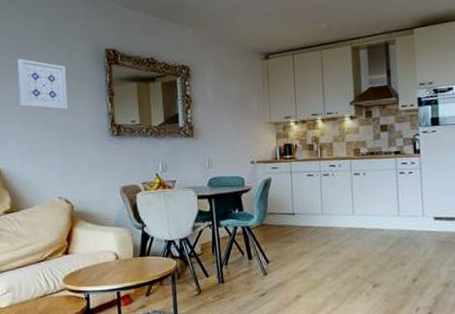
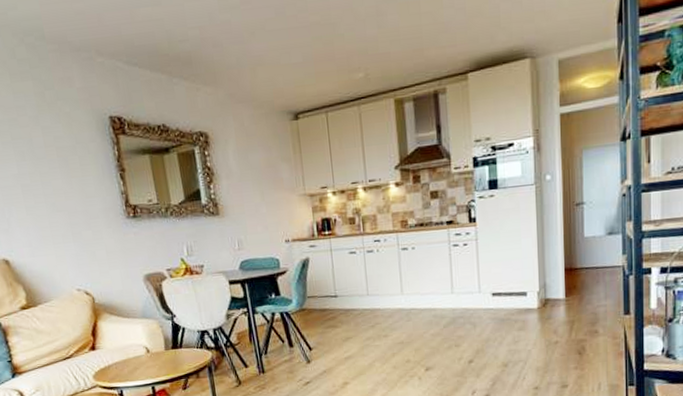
wall art: present [17,59,68,110] -> none [10,133,75,191]

